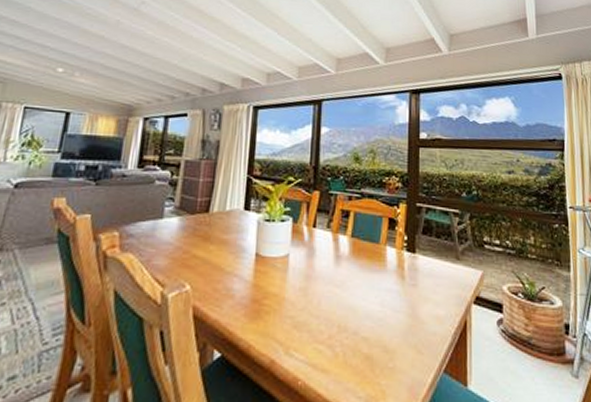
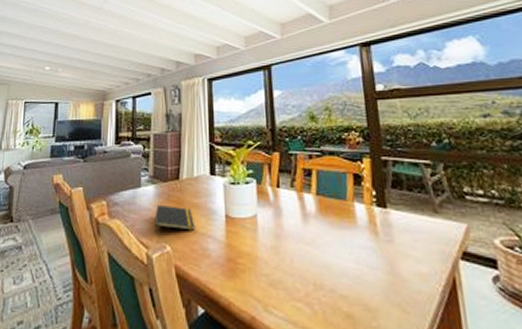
notepad: none [174,238,221,271] -> present [155,204,194,234]

